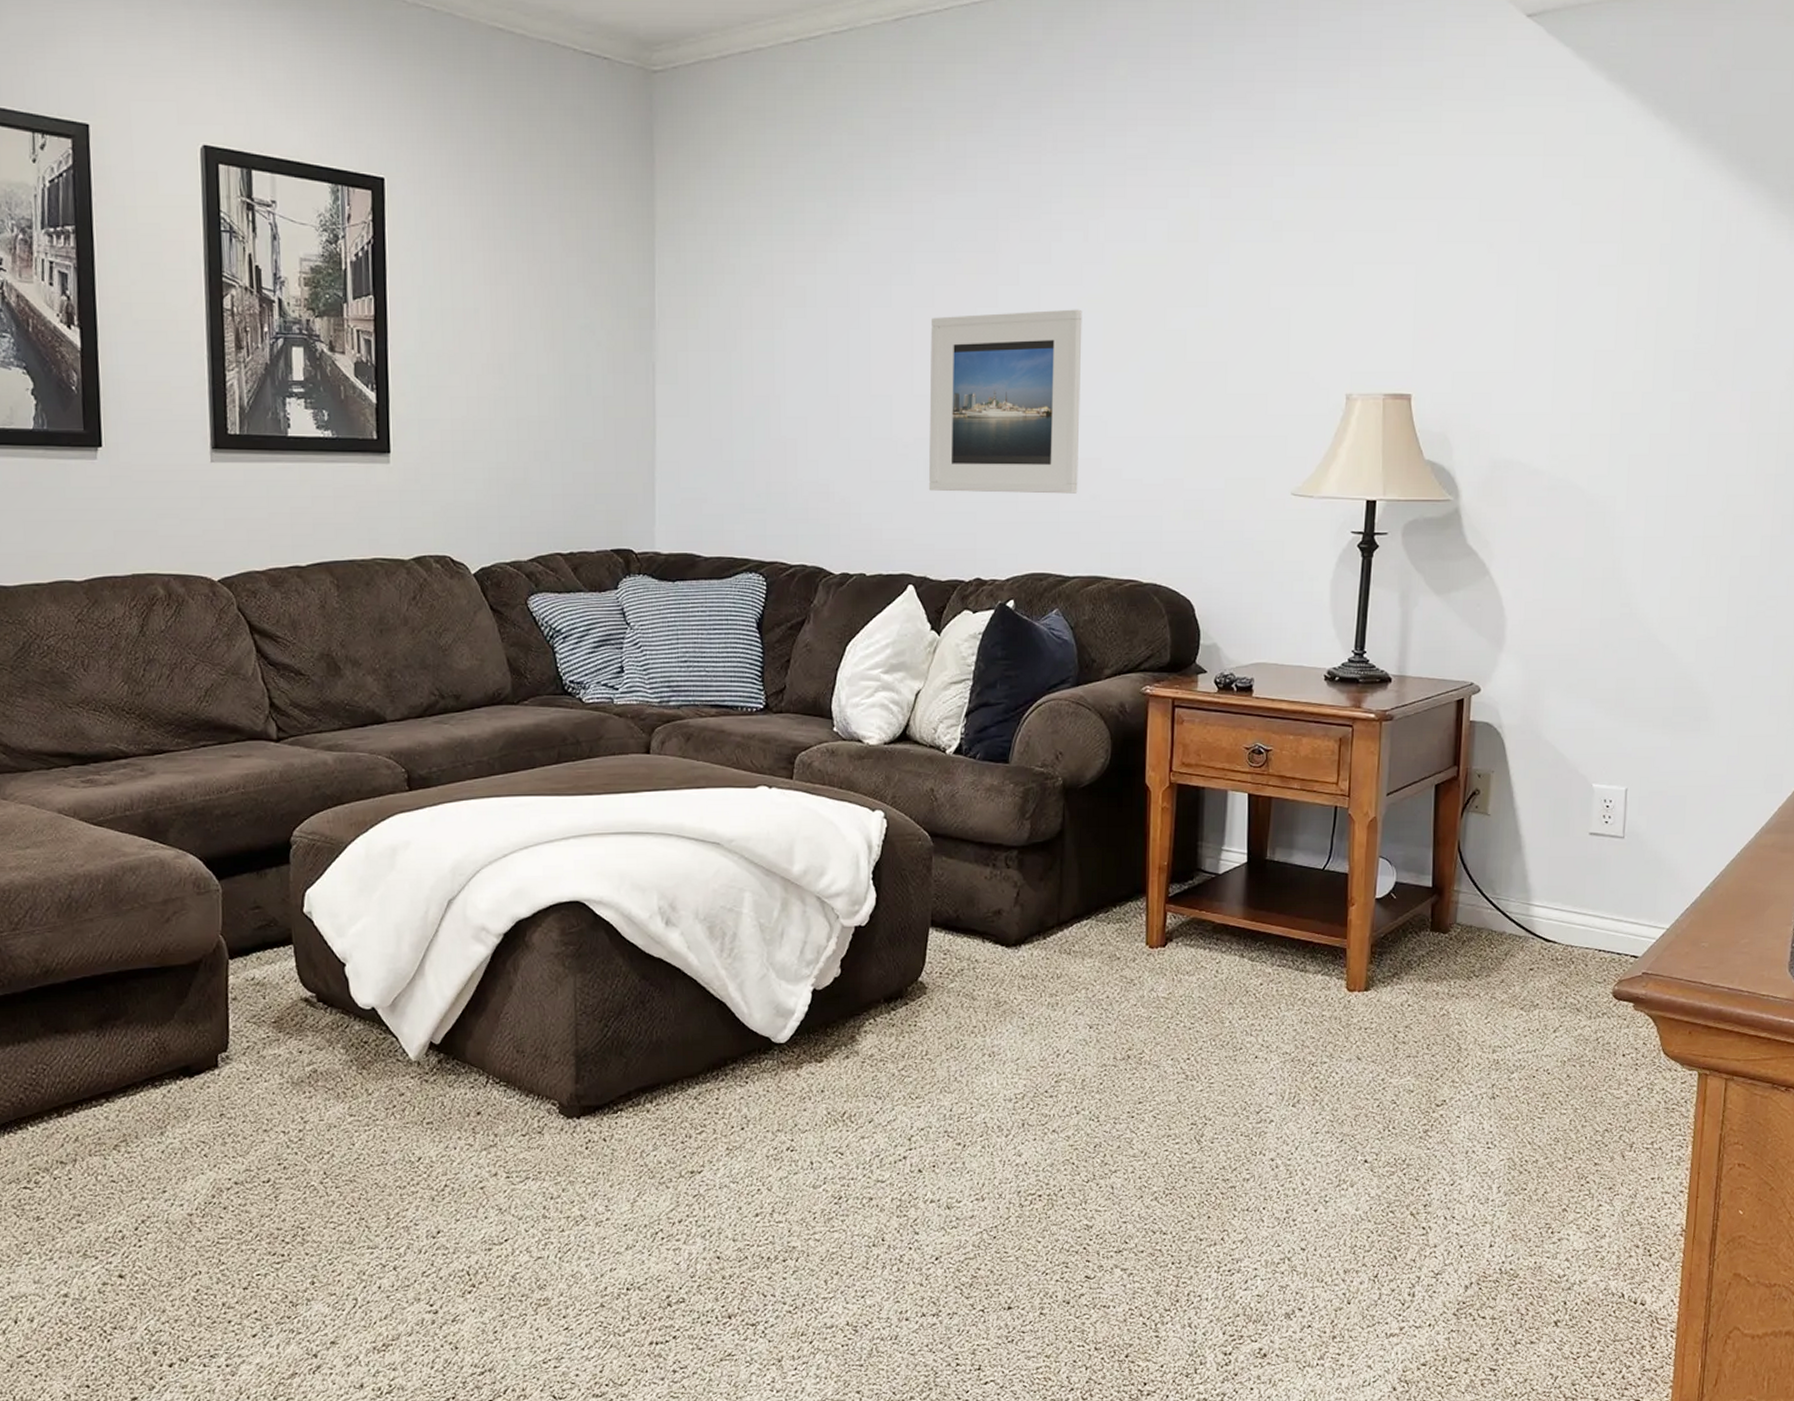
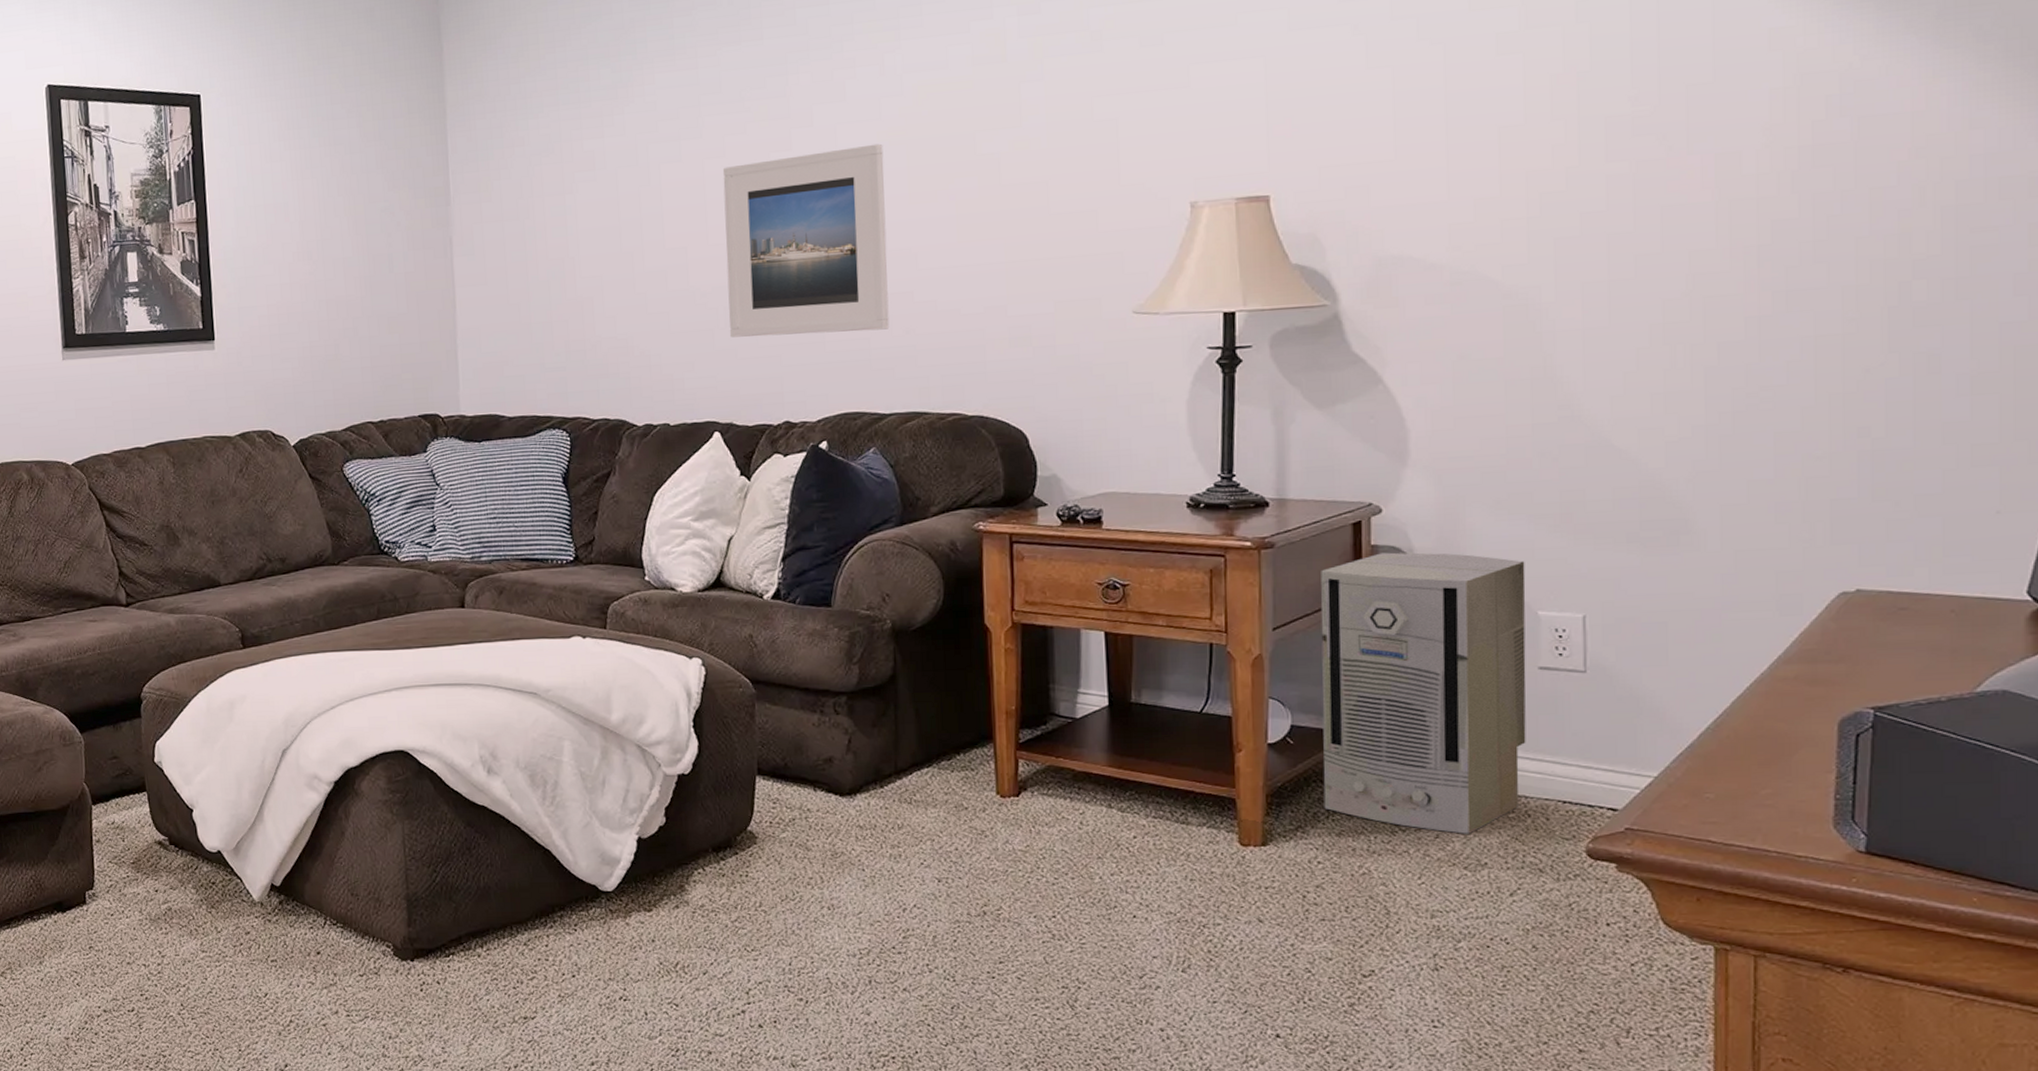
air purifier: none [1416,728,1586,979] -> present [1320,552,1526,834]

